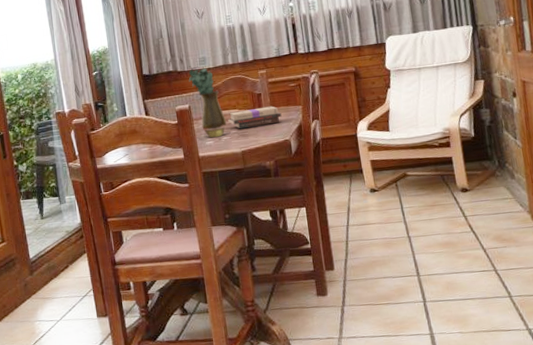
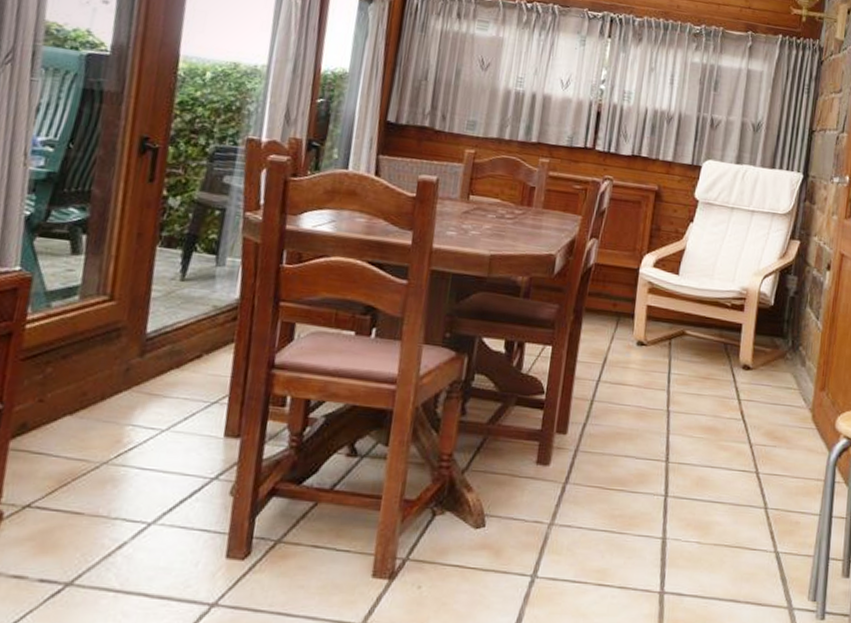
vase: present [188,66,227,138] -> none [445,127,482,229]
books: present [228,106,282,129] -> none [483,201,554,231]

